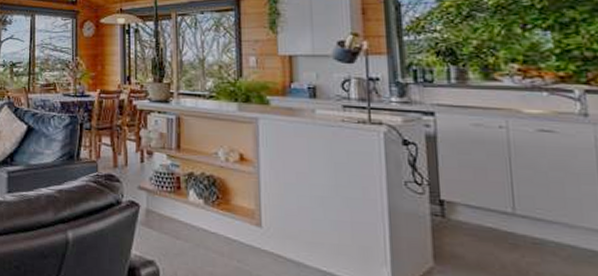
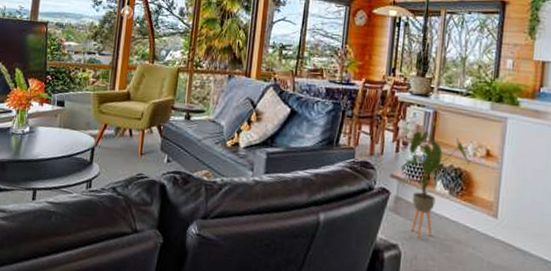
house plant: none [147,138,223,253] -> present [400,131,470,239]

